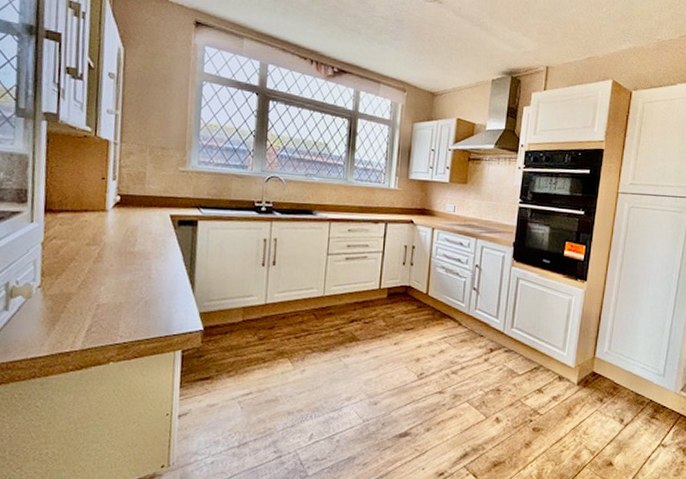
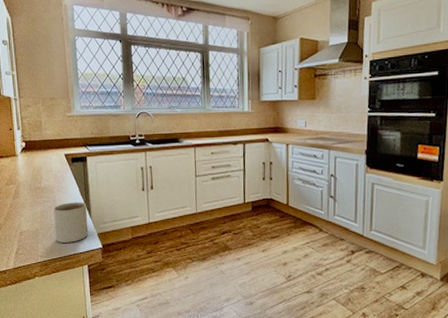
mug: none [143,273,191,322] -> present [53,202,89,243]

